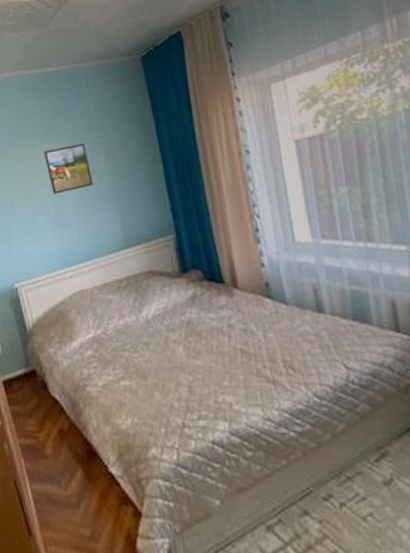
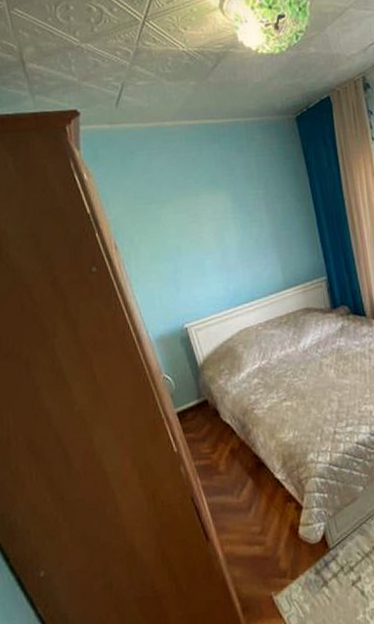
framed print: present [43,144,93,194] -> none [208,195,255,241]

